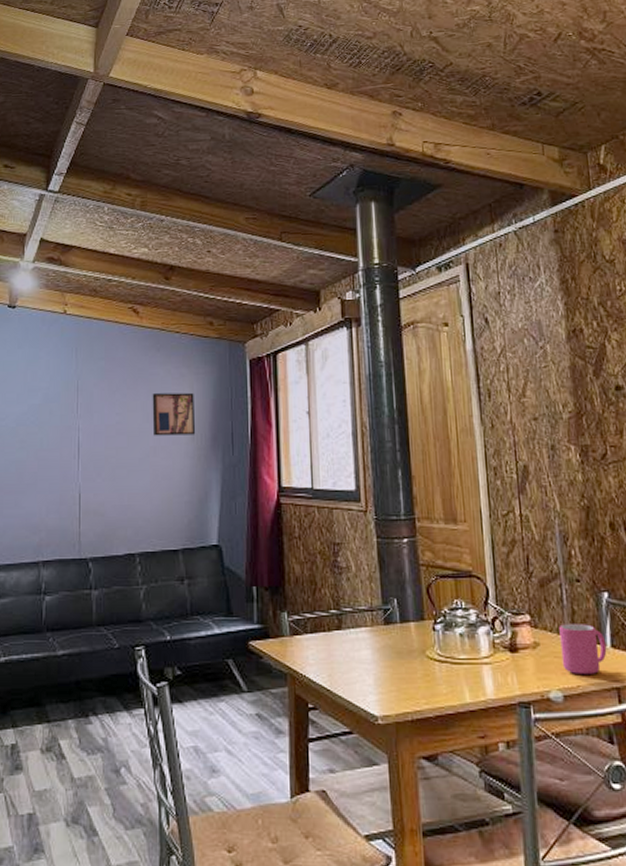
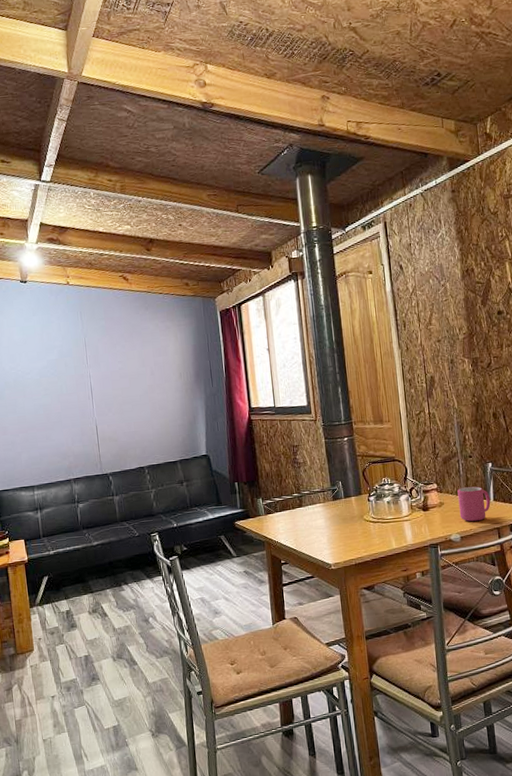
wall art: present [152,392,196,436] -> none [145,340,183,377]

